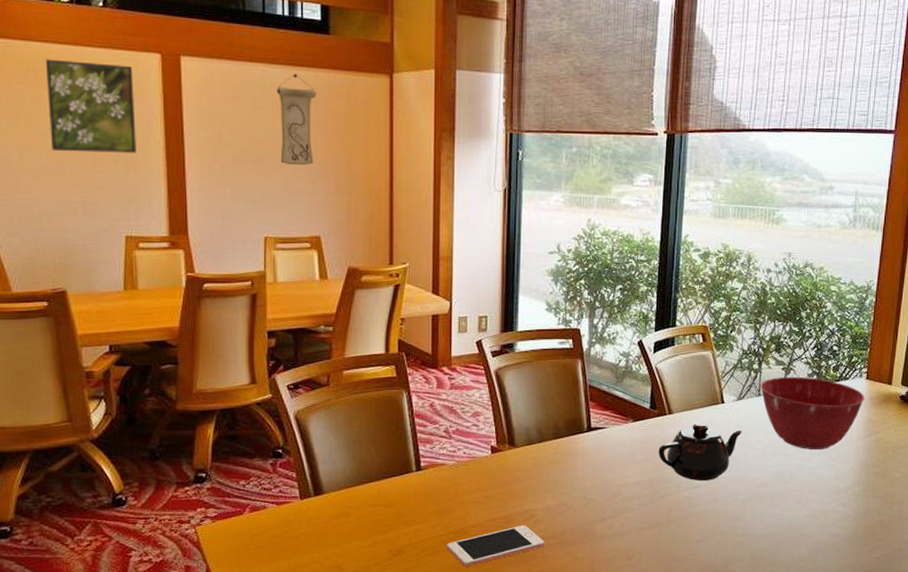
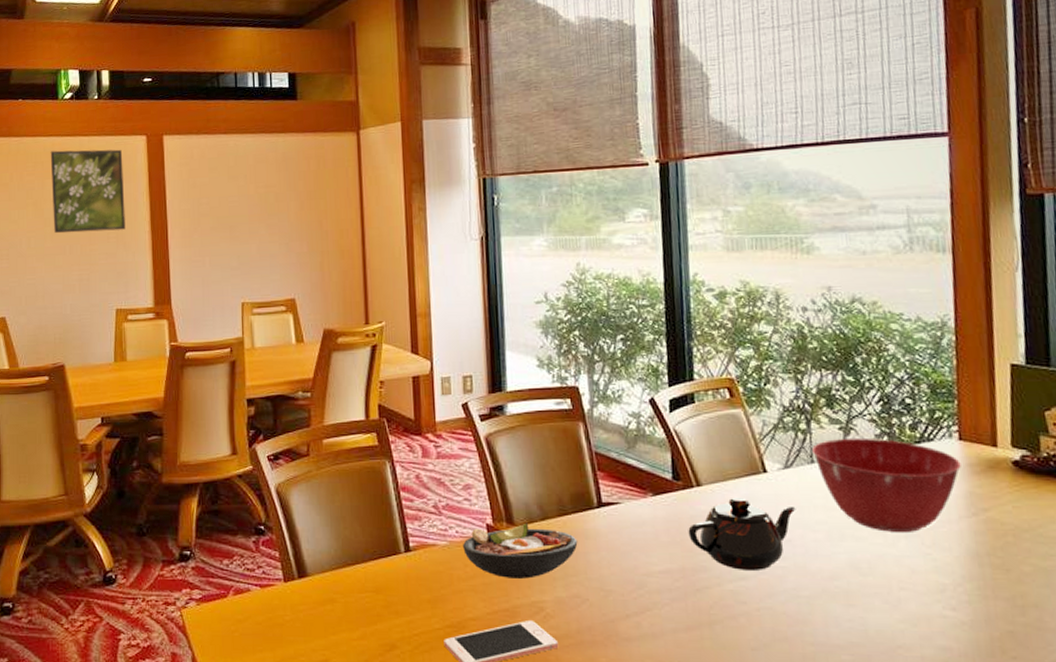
wall scroll: present [277,74,316,166] -> none [250,141,287,230]
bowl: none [468,444,568,491] -> present [462,522,578,579]

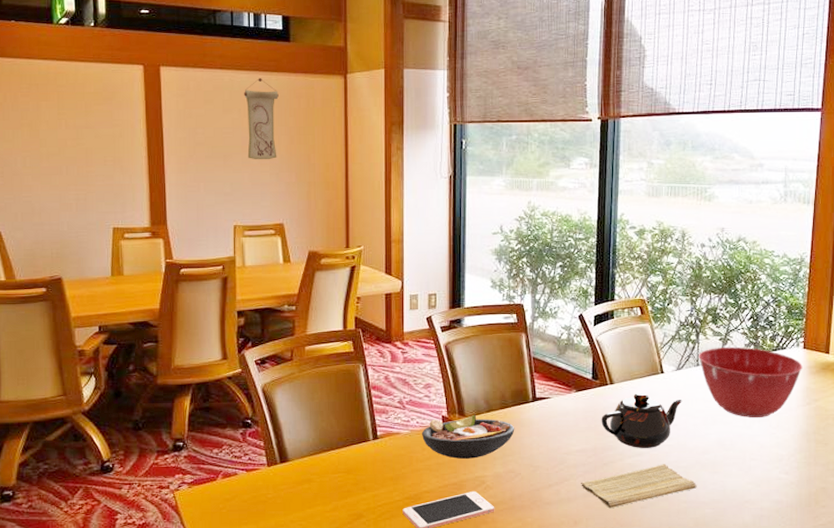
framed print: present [50,149,125,234] -> none [45,74,122,155]
wall scroll: none [250,141,287,230] -> present [244,78,279,160]
sushi mat: none [668,592,827,650] -> present [581,464,697,509]

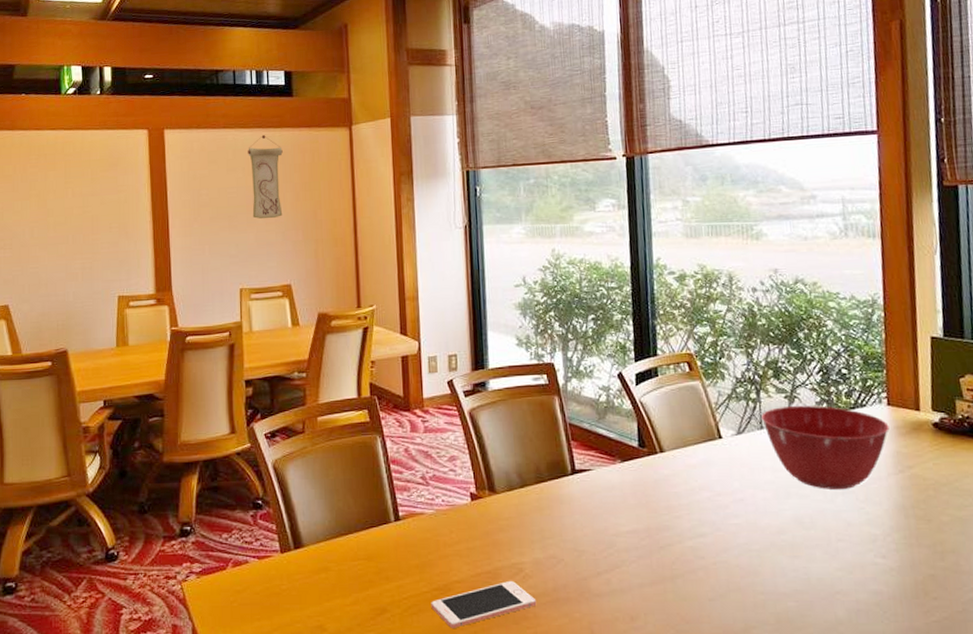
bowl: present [421,414,515,459] -> none [447,490,554,543]
sushi mat: present [581,464,697,509] -> none [635,547,775,602]
teapot: present [601,392,684,448] -> none [653,461,749,528]

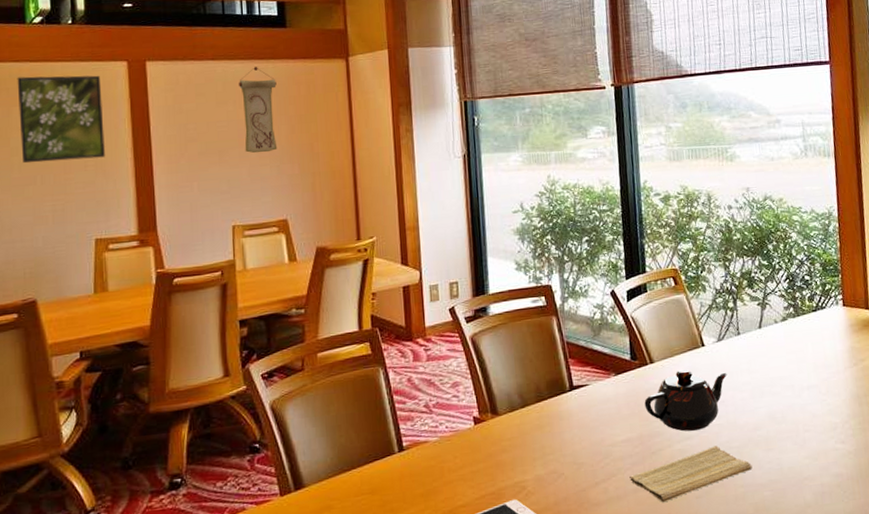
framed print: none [53,142,127,224] -> present [17,75,105,164]
sushi mat: none [635,547,775,602] -> present [629,446,753,503]
teapot: none [653,461,749,528] -> present [644,369,729,431]
mixing bowl: present [761,405,890,490] -> none [738,310,845,386]

